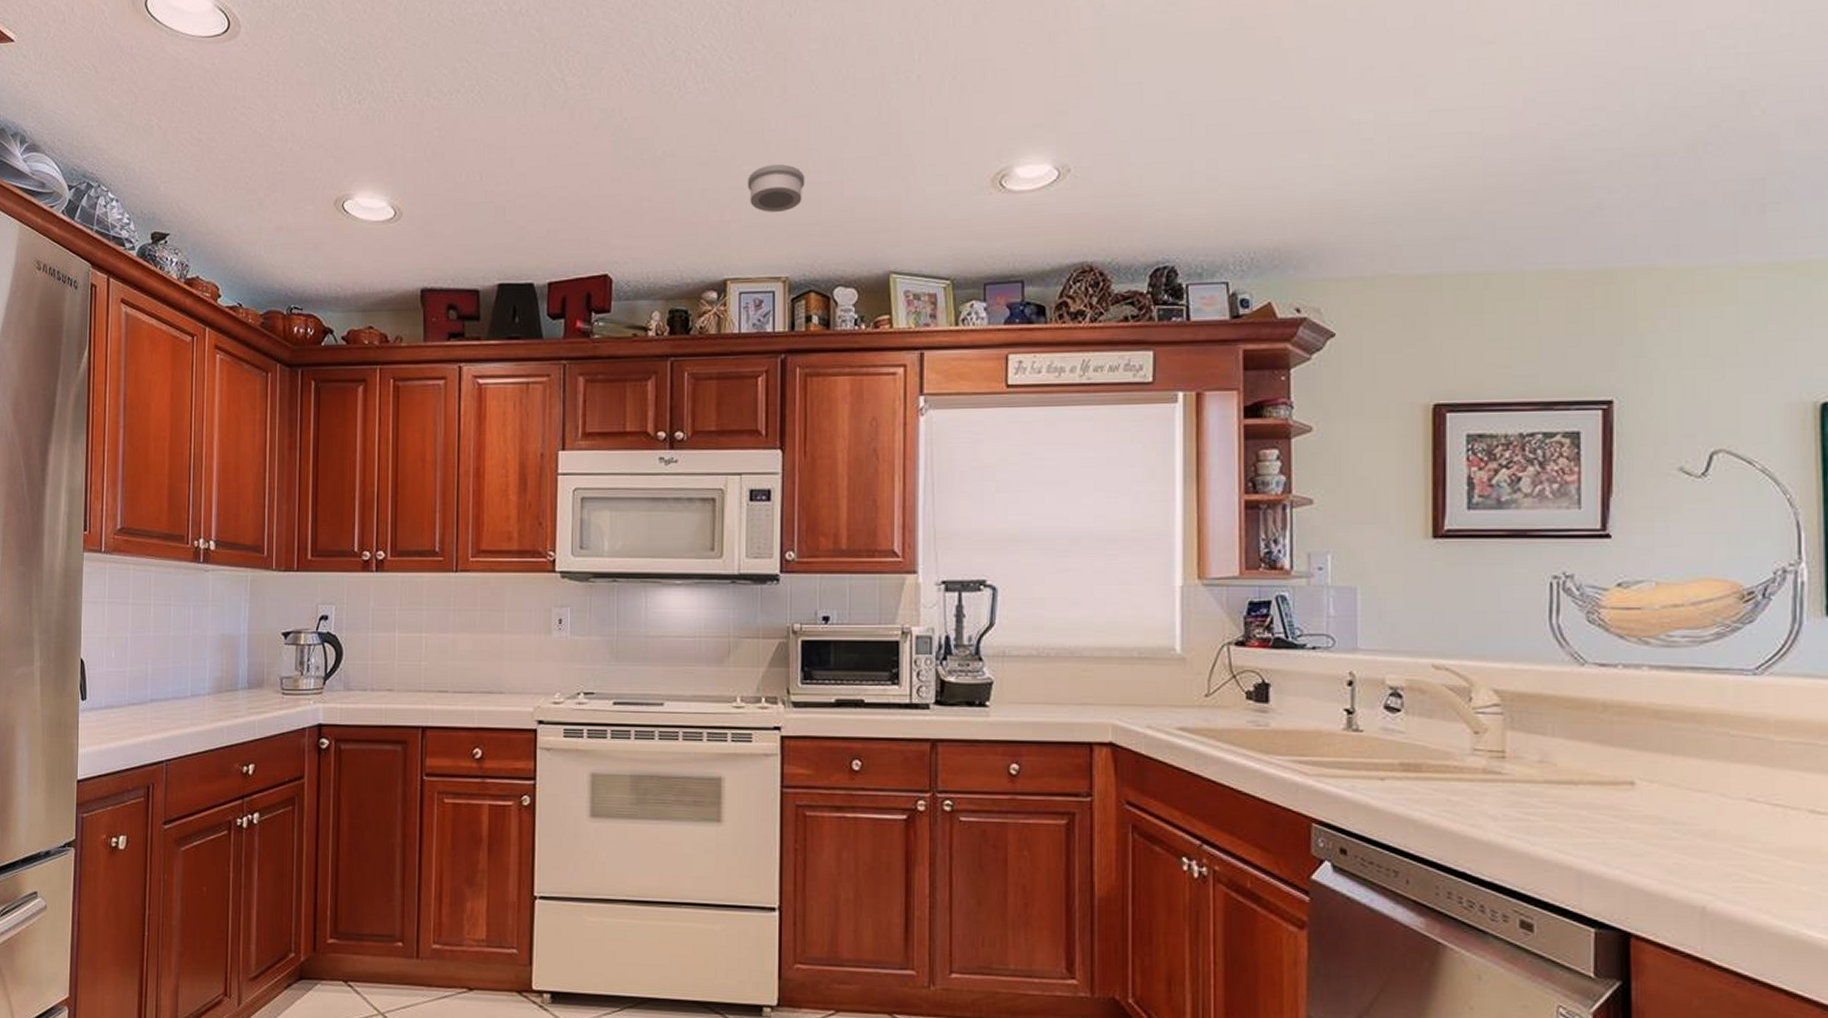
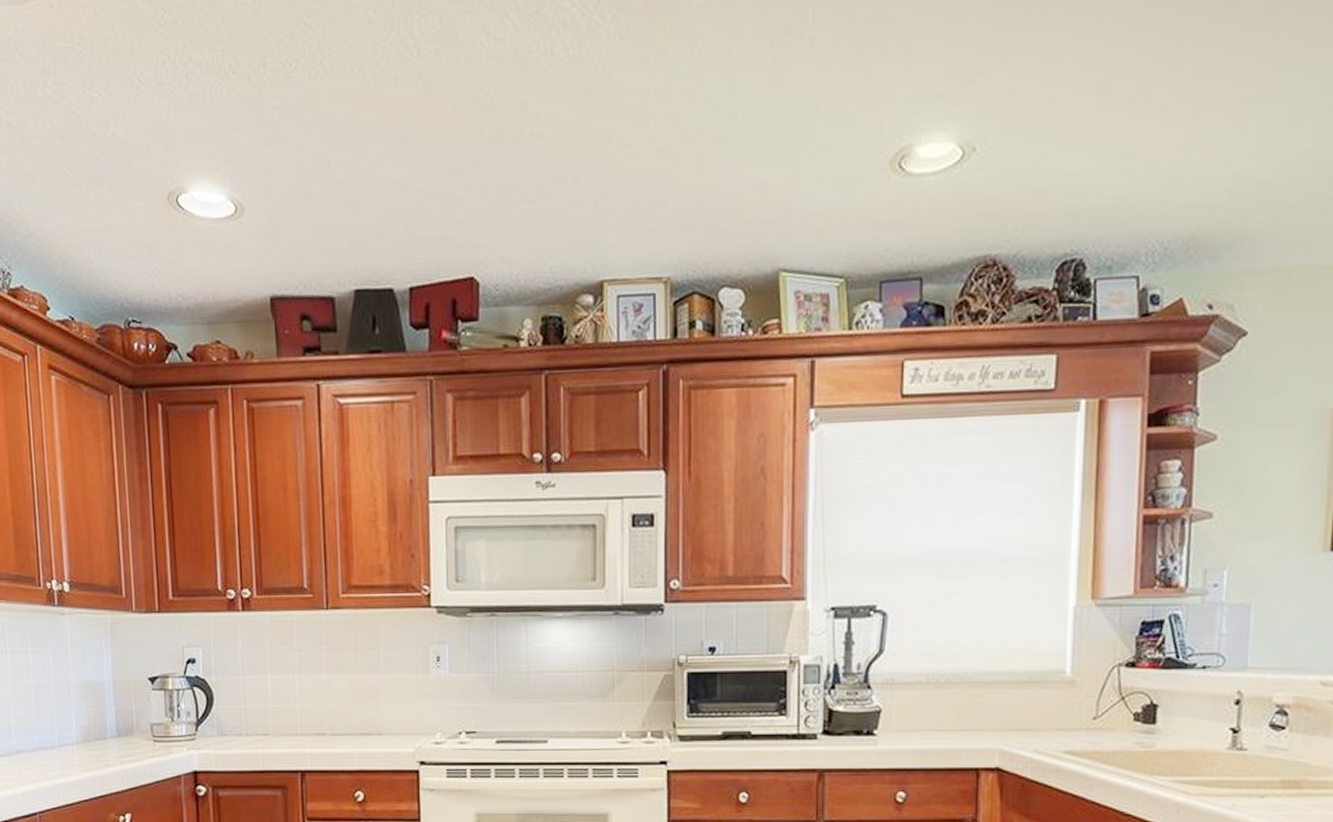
smoke detector: present [747,163,805,212] -> none [624,144,687,202]

